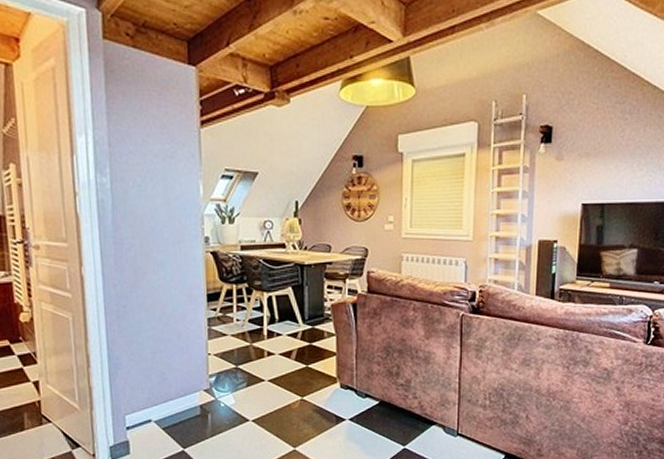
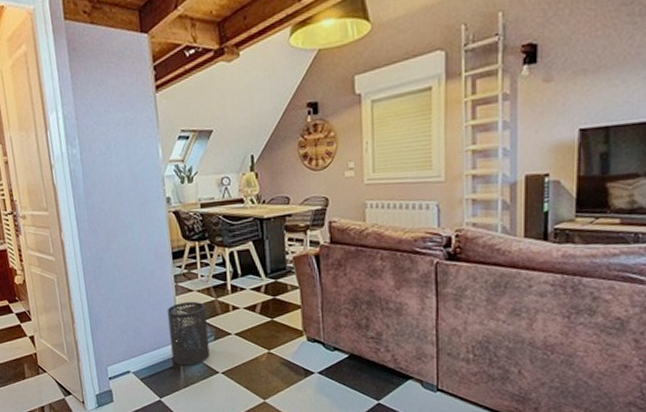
trash can: none [197,346,241,414] -> present [167,301,210,366]

